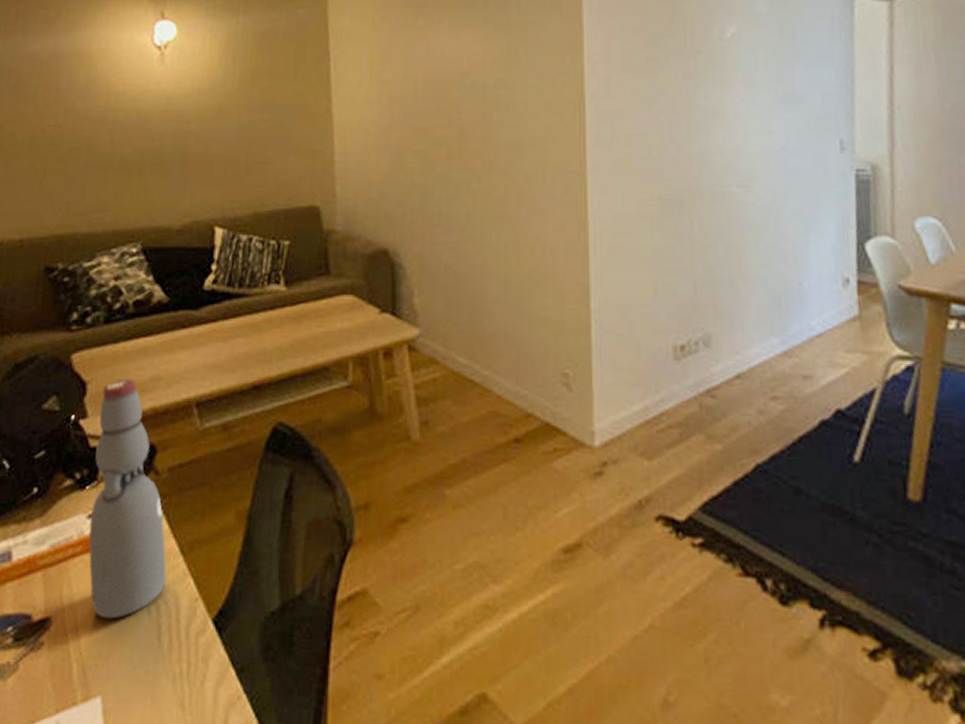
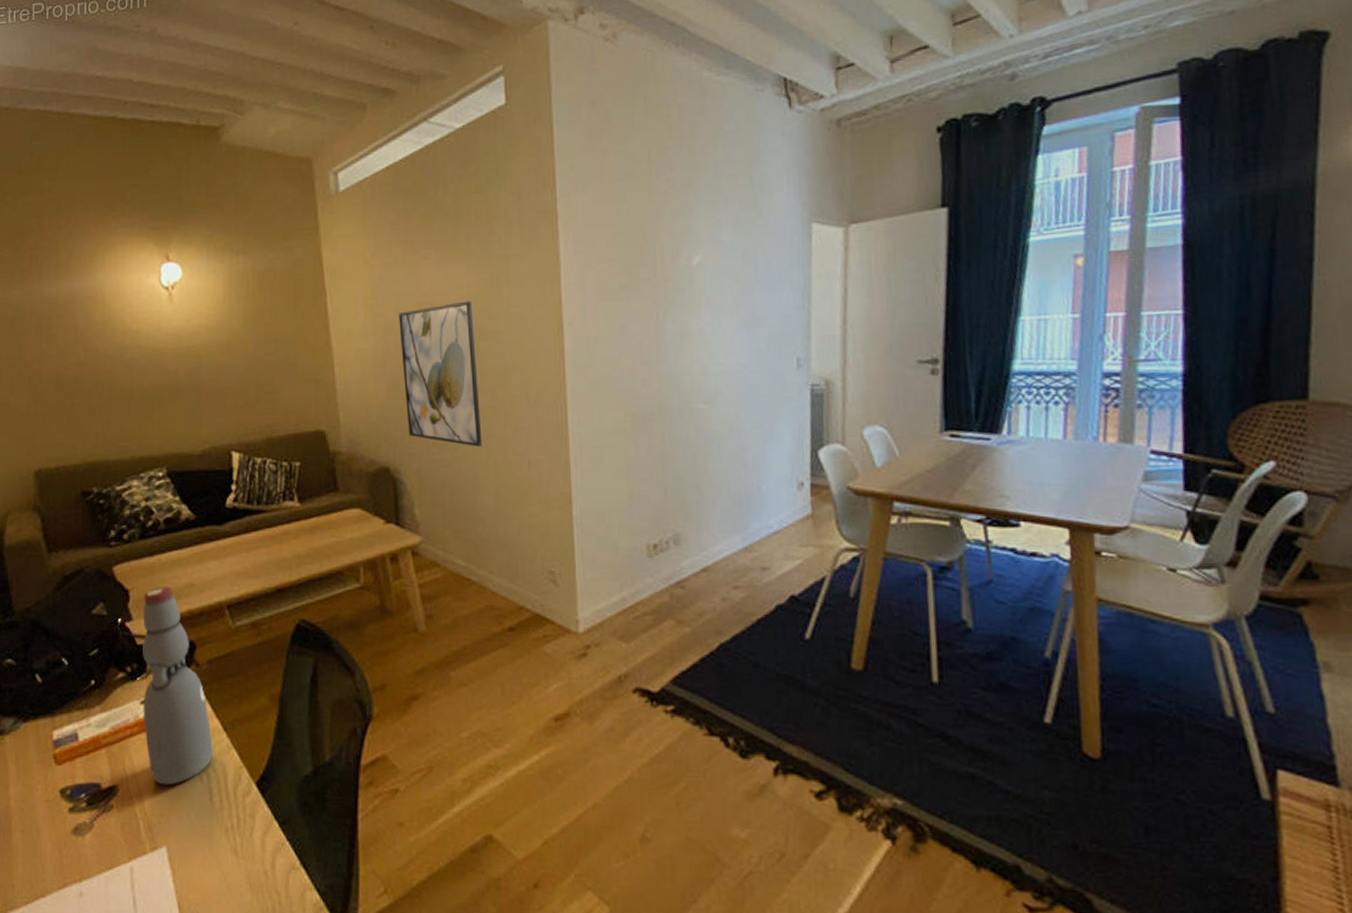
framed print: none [407,69,492,229] -> present [399,301,482,447]

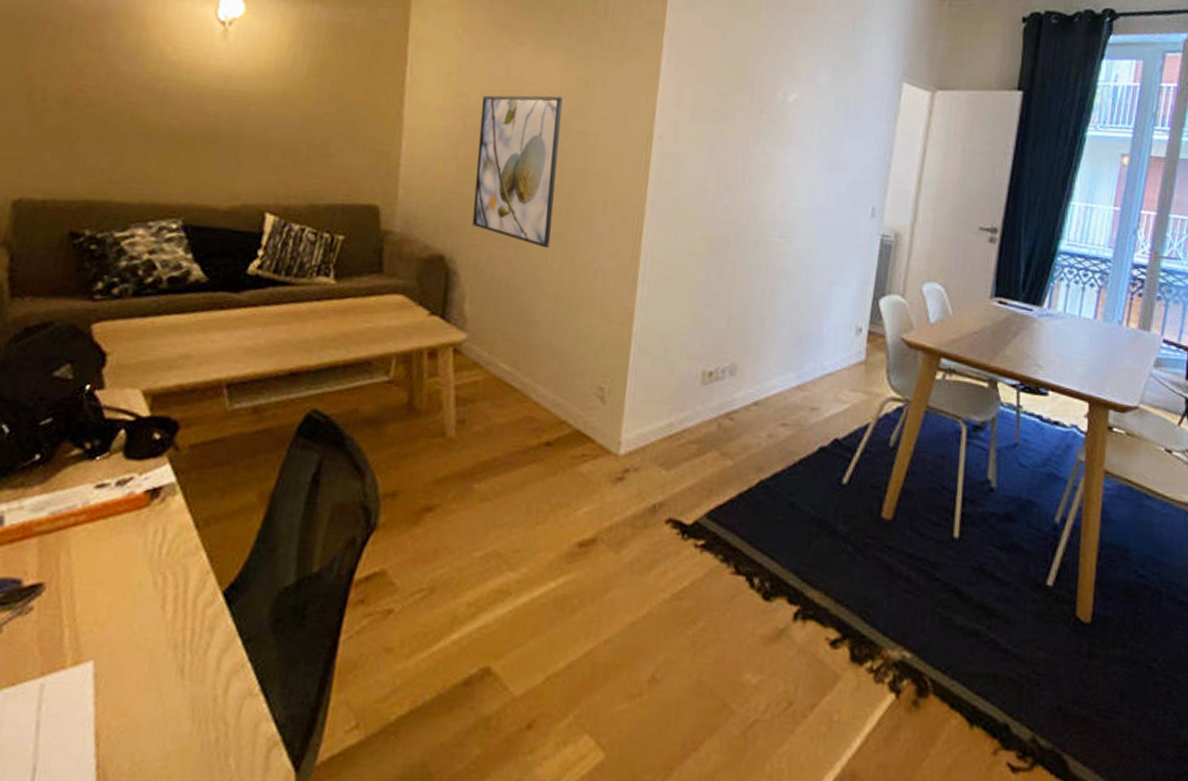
bottle: present [143,586,213,785] -> none [91,353,180,588]

